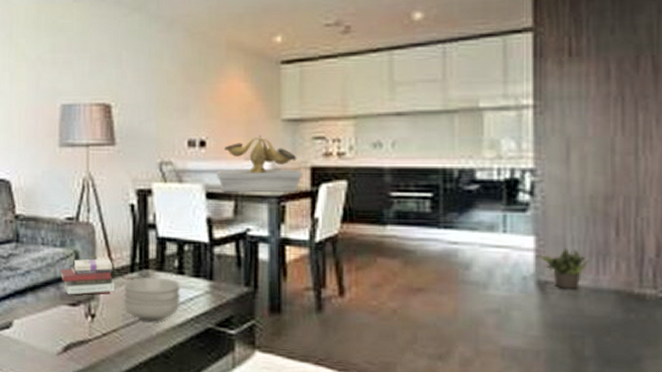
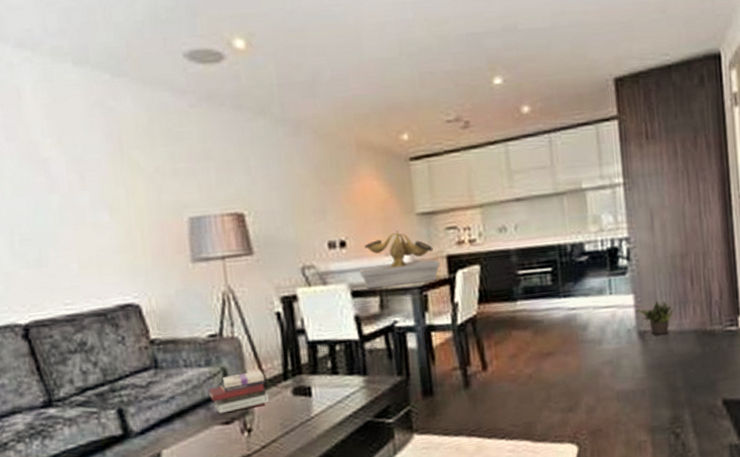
bowl: present [123,277,180,322] -> none [277,380,338,426]

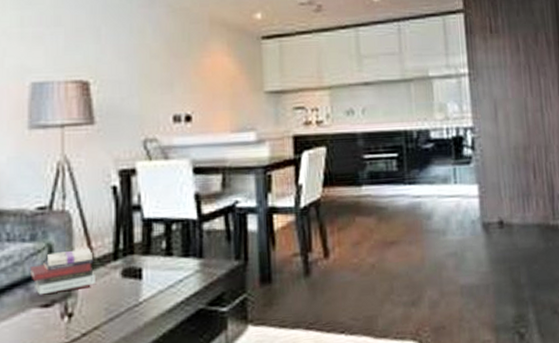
decorative planter: present [360,230,440,289] -> none [204,107,286,166]
potted plant: present [636,300,675,335] -> none [481,192,518,228]

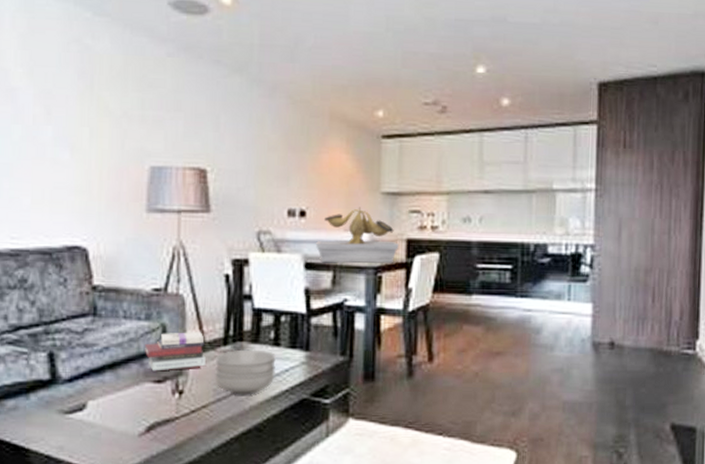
bowl: none [105,261,169,313] -> present [214,349,276,395]
decorative planter: none [204,107,286,166] -> present [316,207,399,264]

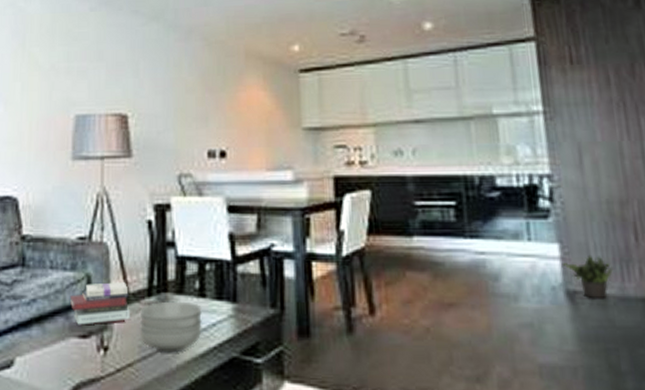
decorative planter: present [316,207,399,264] -> none [238,144,326,205]
potted plant: none [593,313,632,350] -> present [563,254,614,300]

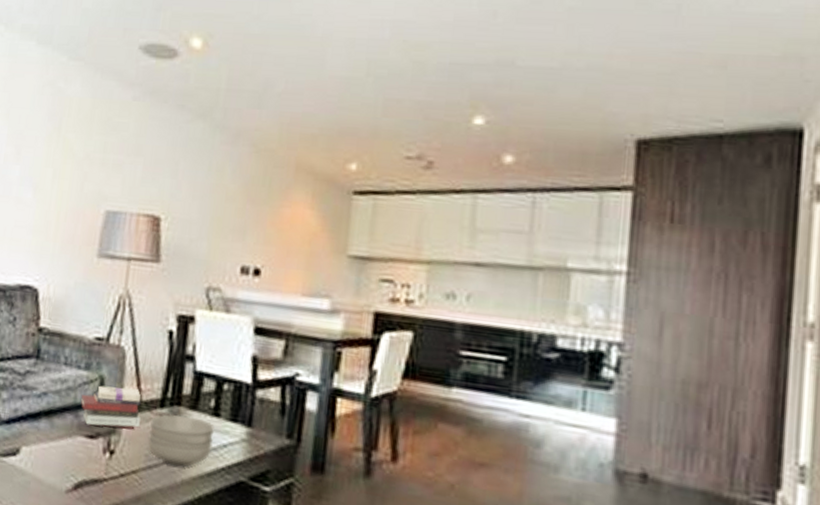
potted plant: present [563,254,614,300] -> none [617,435,676,485]

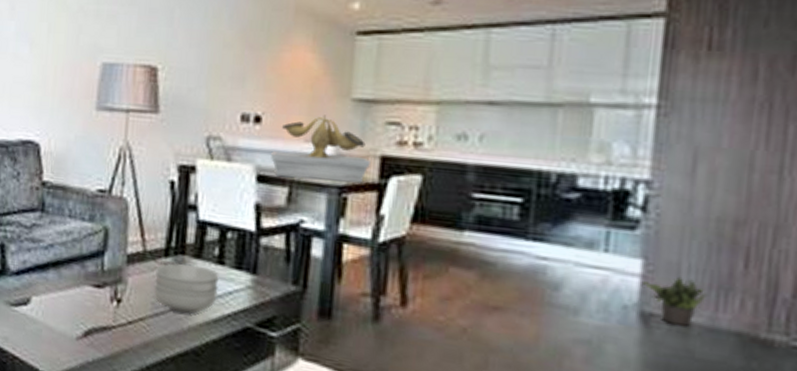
books: present [80,385,141,430] -> none [86,236,146,279]
decorative planter: none [269,270,364,338] -> present [271,115,370,184]
potted plant: none [617,435,676,485] -> present [643,276,708,327]

